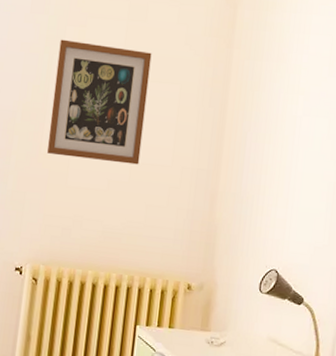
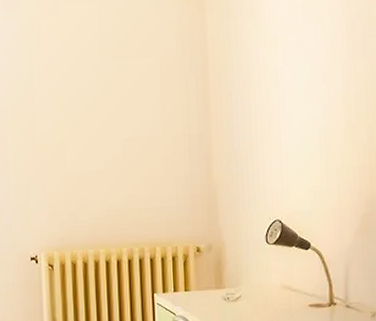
wall art: present [47,39,152,165] -> none [36,29,132,145]

